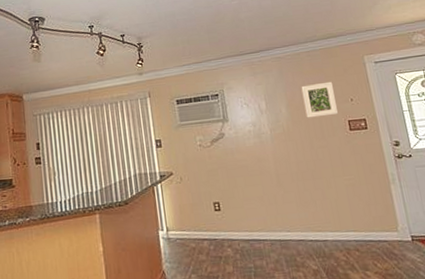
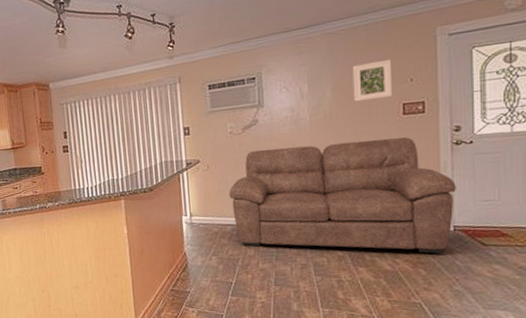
sofa: none [203,151,410,265] -> present [229,137,456,254]

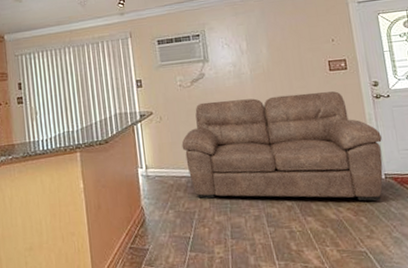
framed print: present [352,59,393,102] -> none [282,21,319,59]

